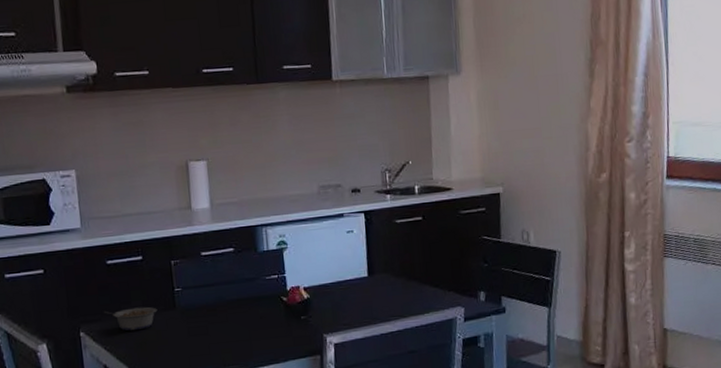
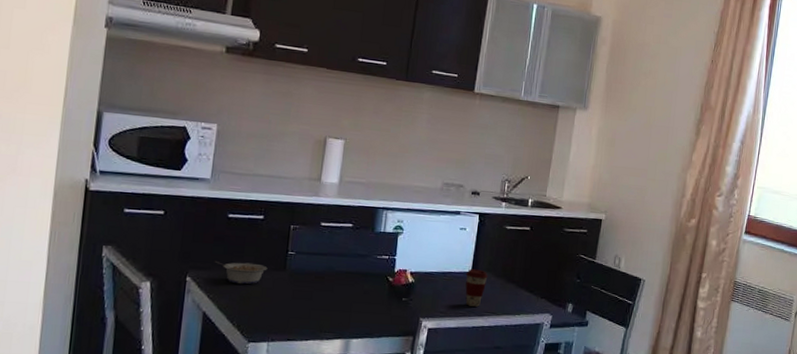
coffee cup: none [362,272,387,313] -> present [465,269,488,307]

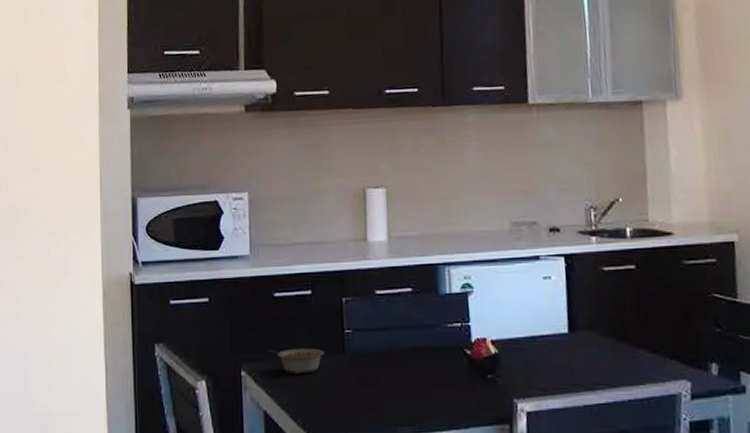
coffee cup: present [465,269,488,307] -> none [561,328,592,378]

